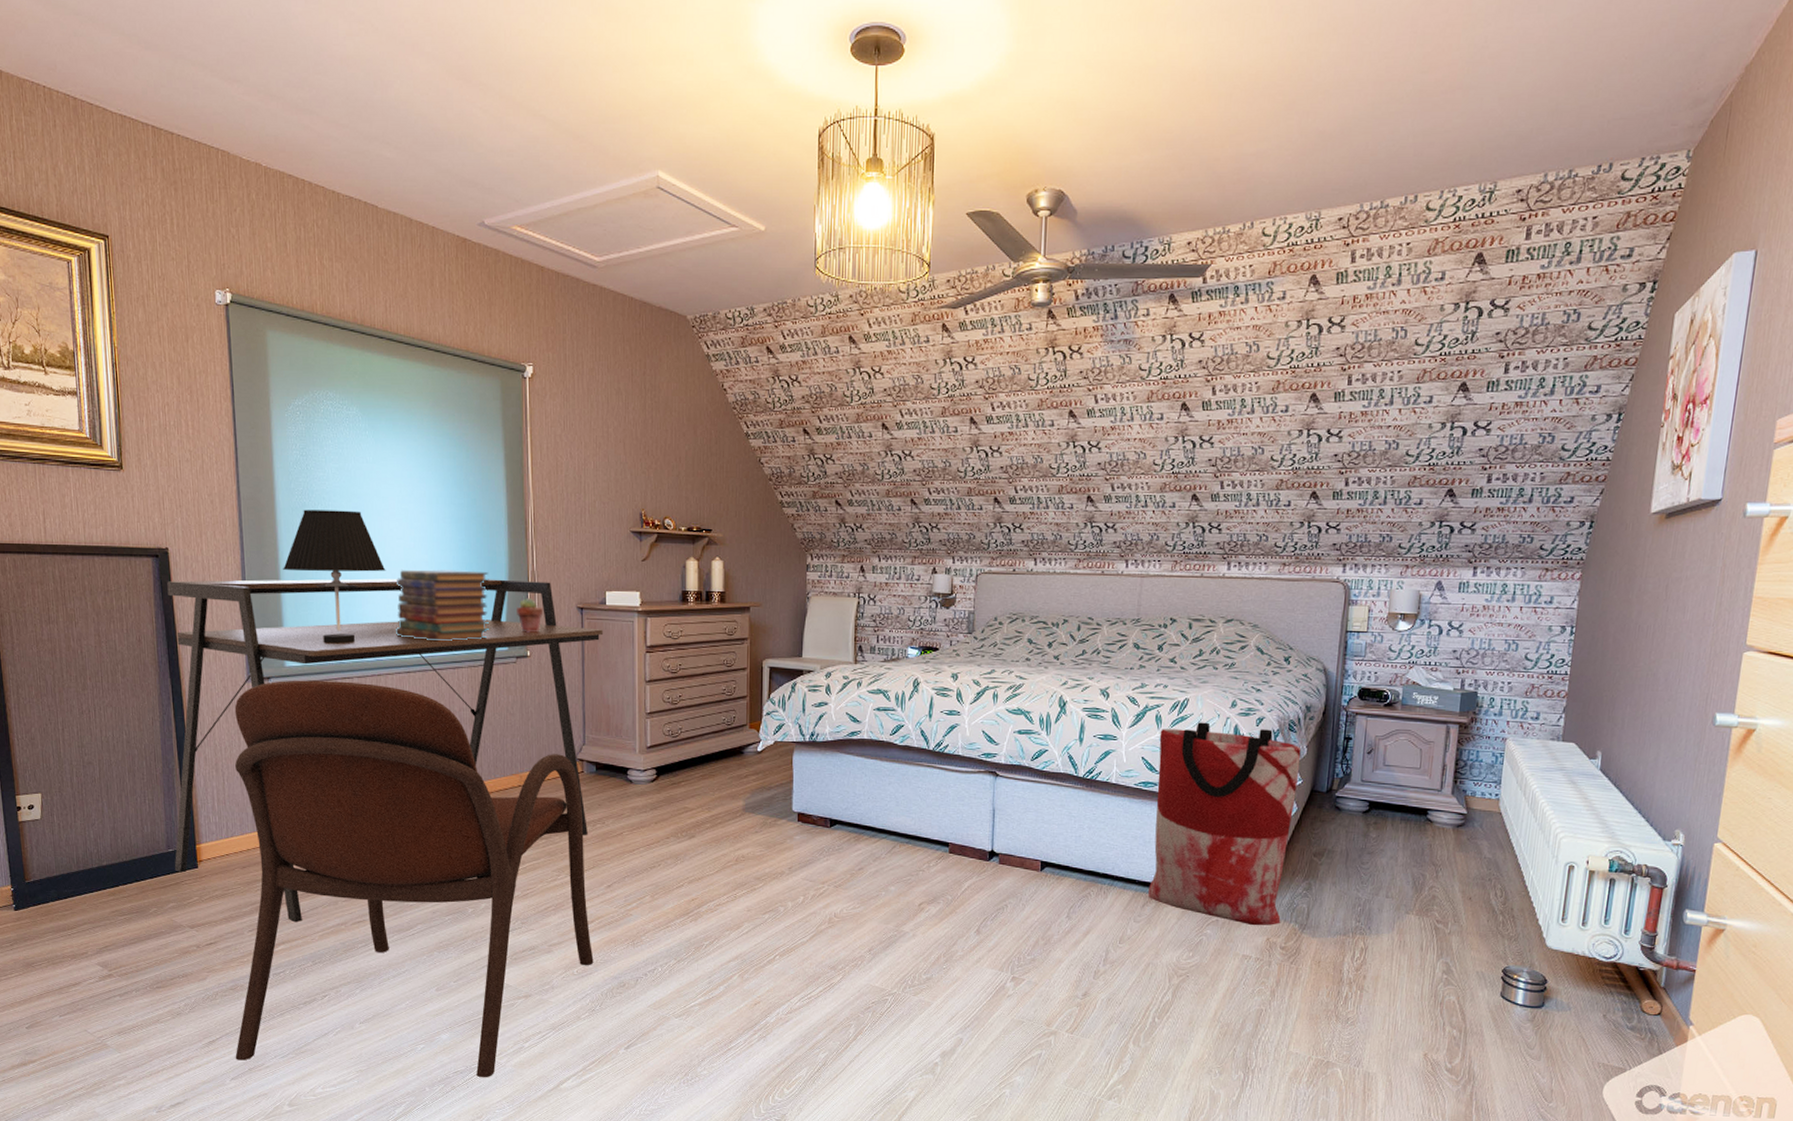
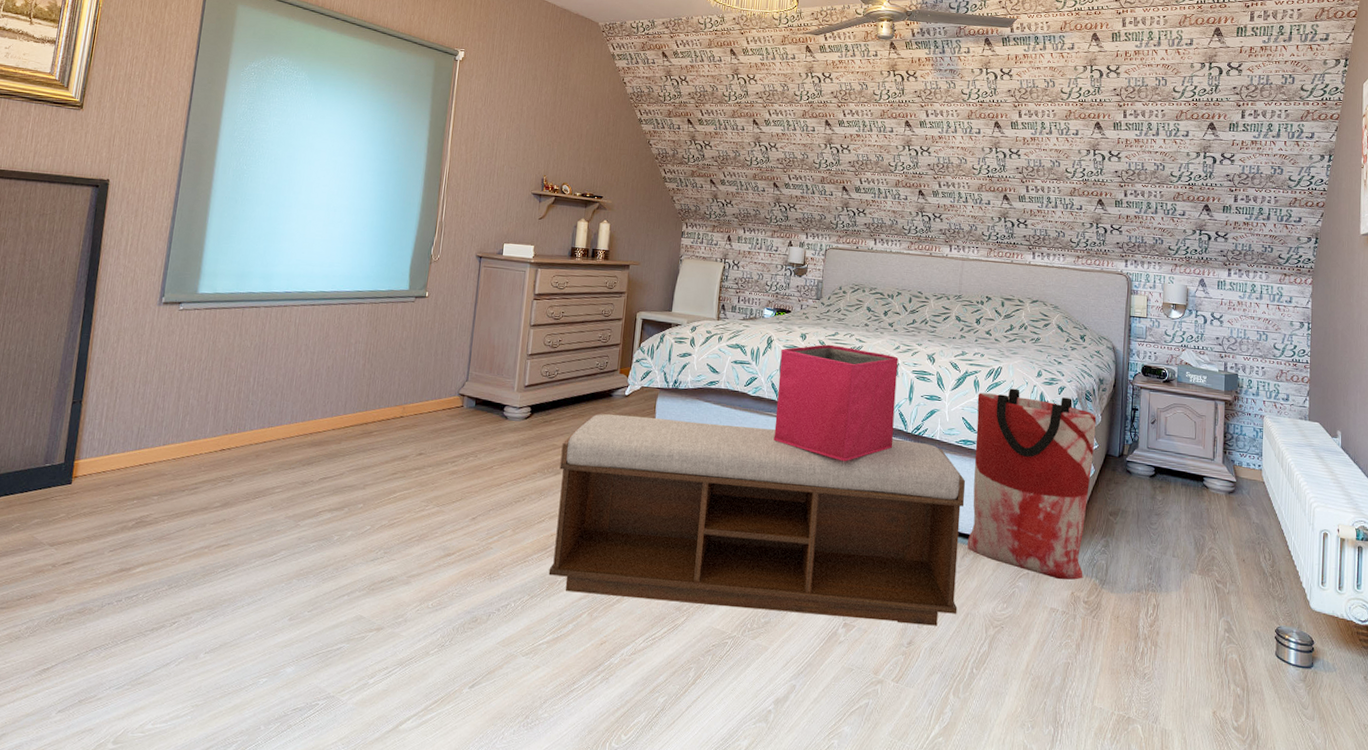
desk: present [167,578,604,923] -> none [47,209,498,544]
armchair: present [234,680,594,1078] -> none [67,306,459,717]
table lamp: present [283,509,386,644] -> none [213,155,308,276]
book stack: present [396,569,490,642] -> none [307,213,401,279]
potted succulent: present [517,598,544,633] -> none [421,245,446,276]
bench: none [693,772,1146,977] -> present [548,414,966,626]
storage bin: none [926,684,1066,812] -> present [773,344,899,462]

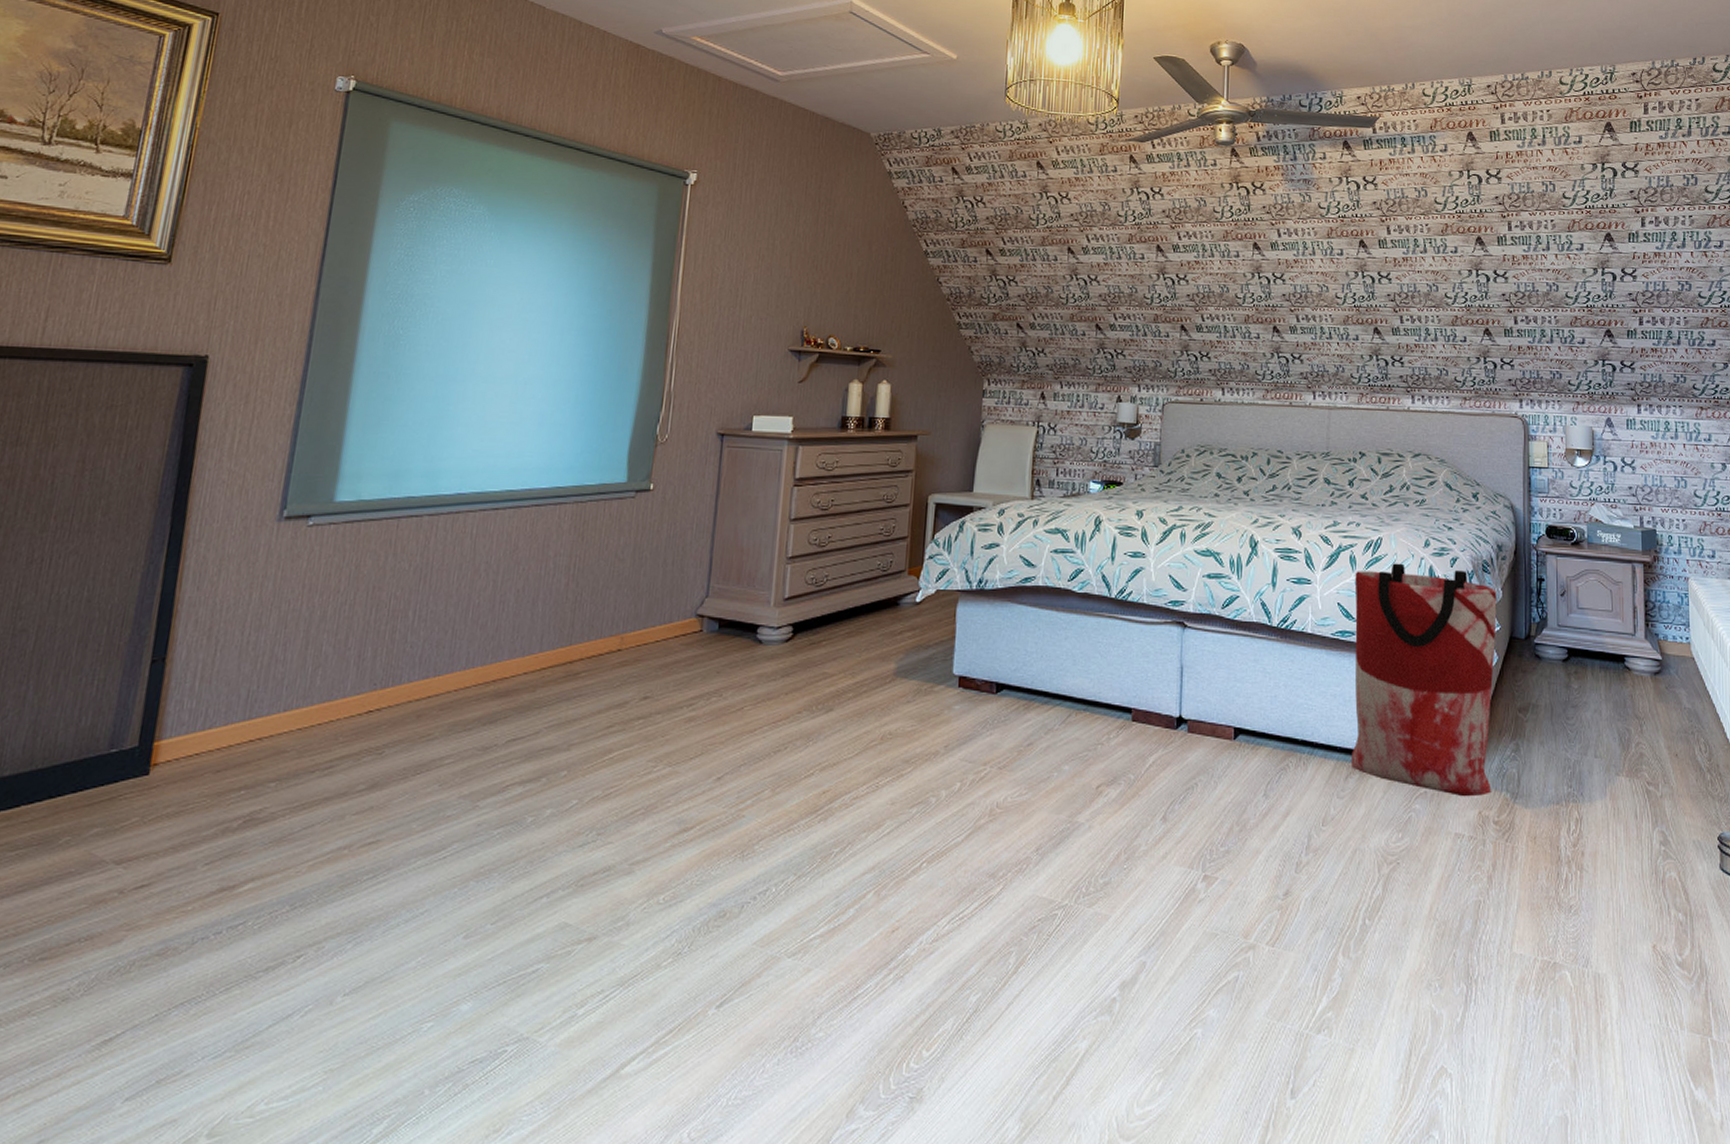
bench: present [548,414,966,626] -> none [820,627,1346,869]
storage bin: present [773,344,899,462] -> none [1107,522,1257,669]

